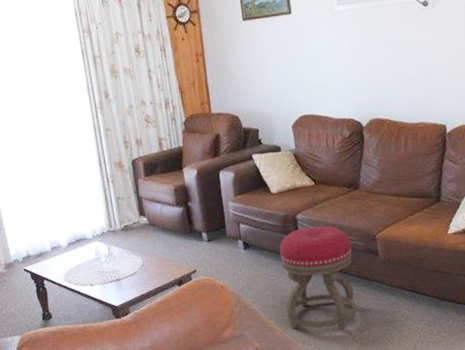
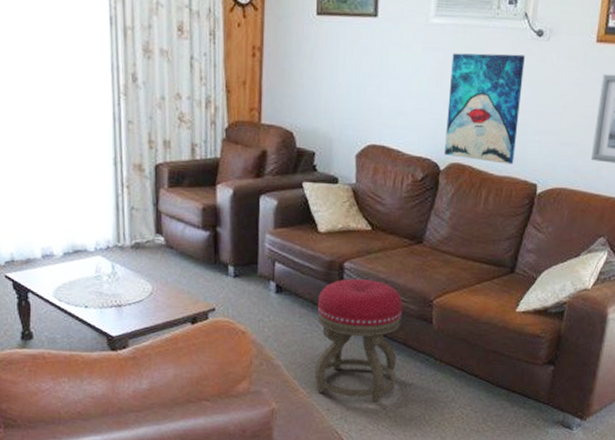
wall art: none [357,23,423,114] -> present [445,53,525,164]

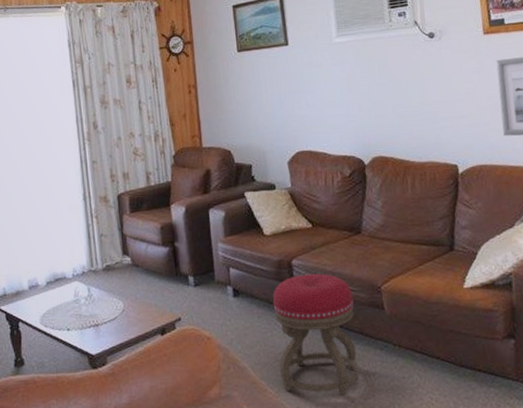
wall art: present [445,53,525,164] -> none [358,55,432,151]

